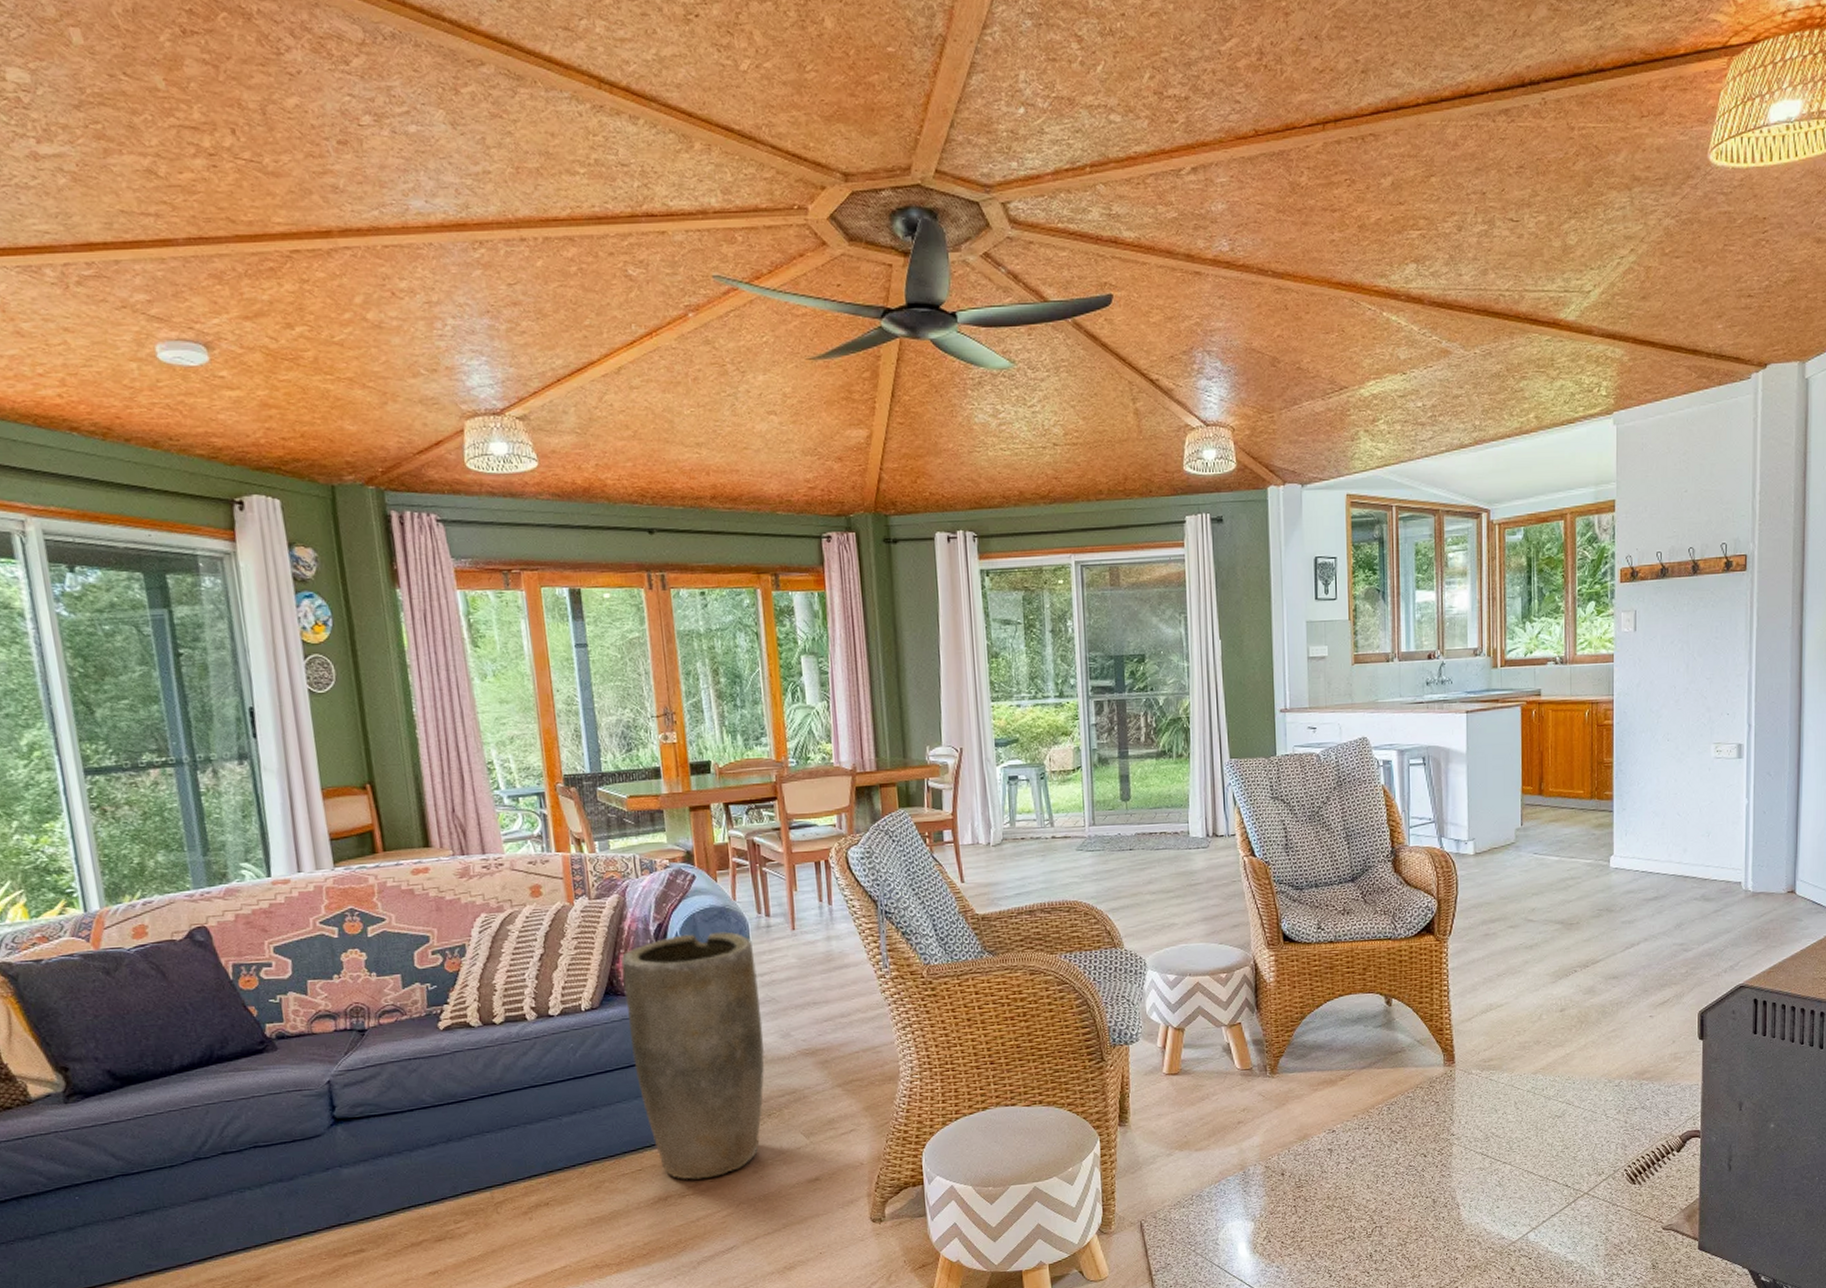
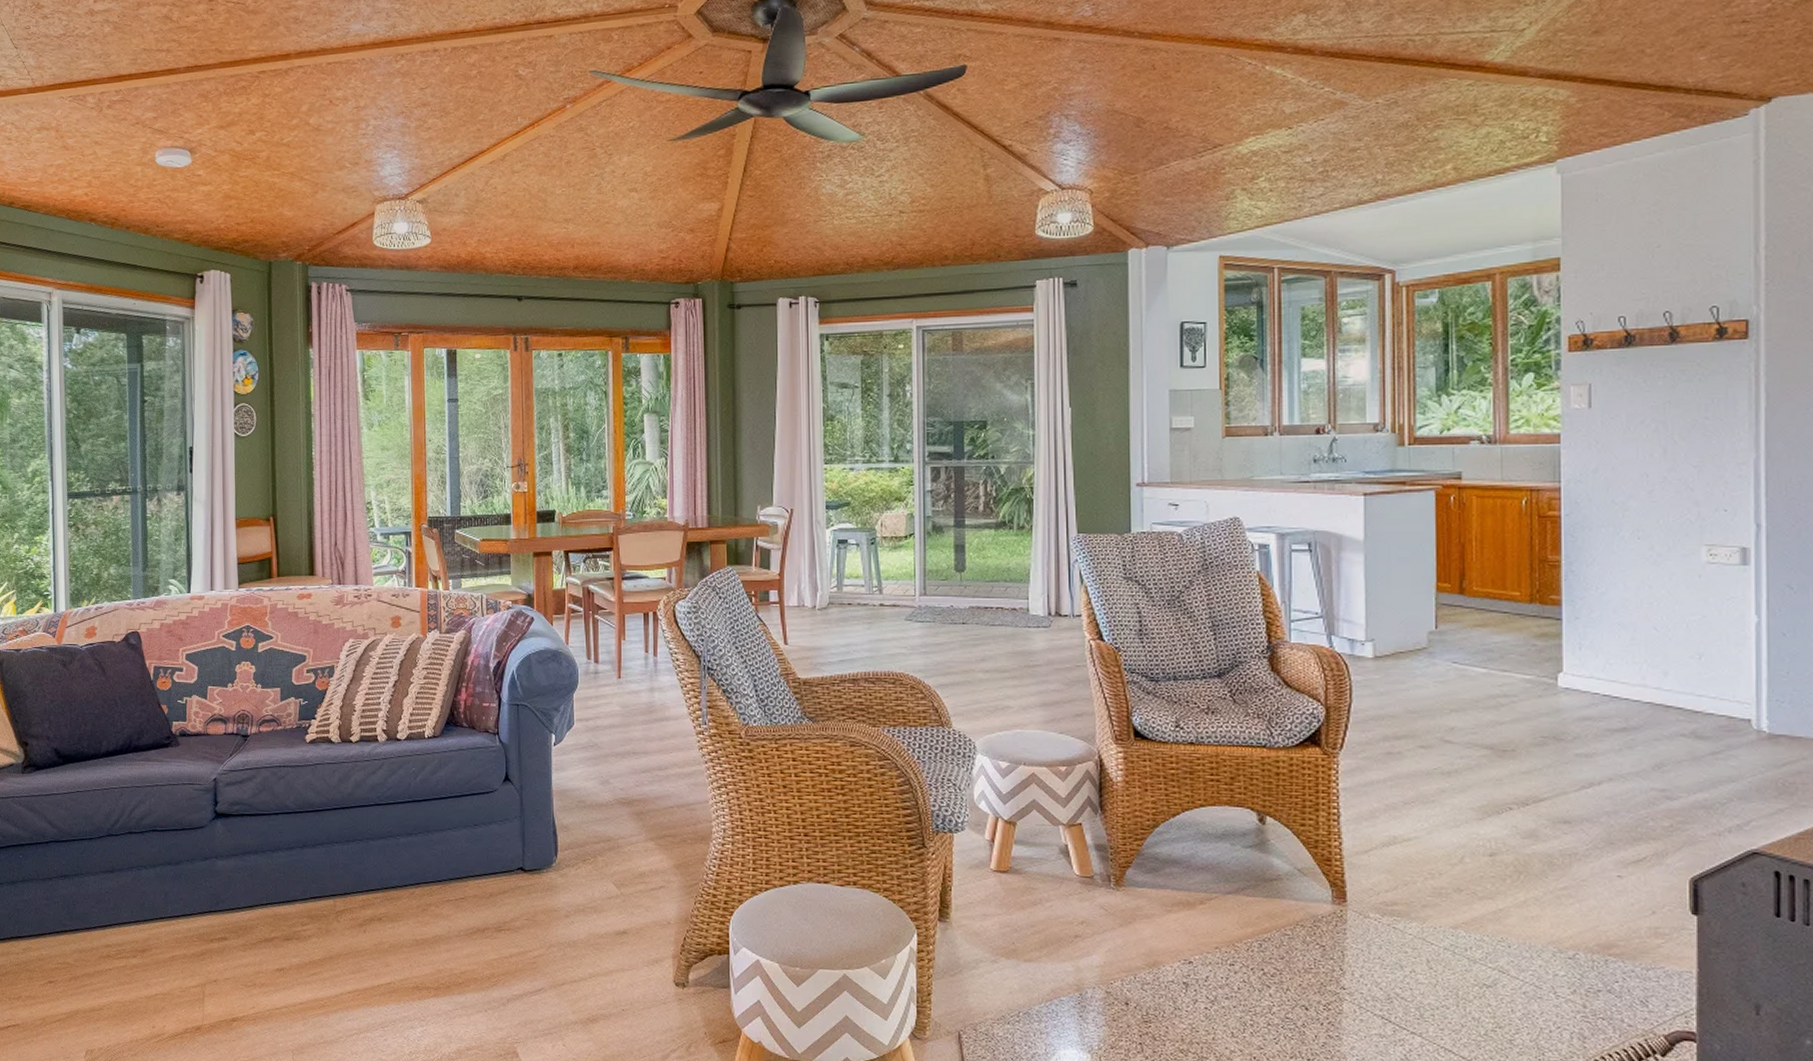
vase: present [621,932,764,1180] -> none [463,673,584,916]

